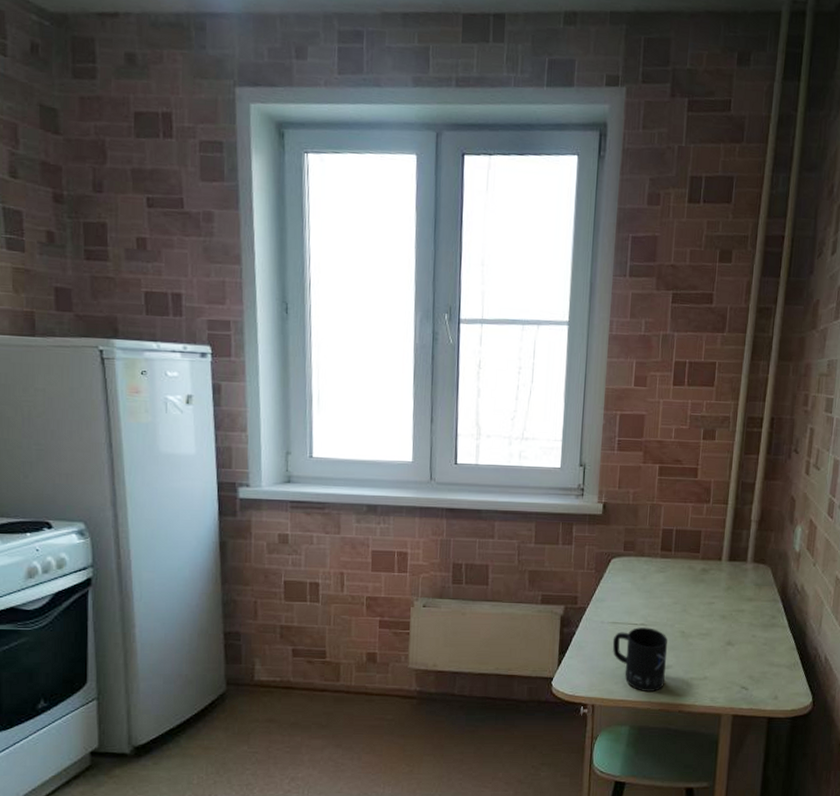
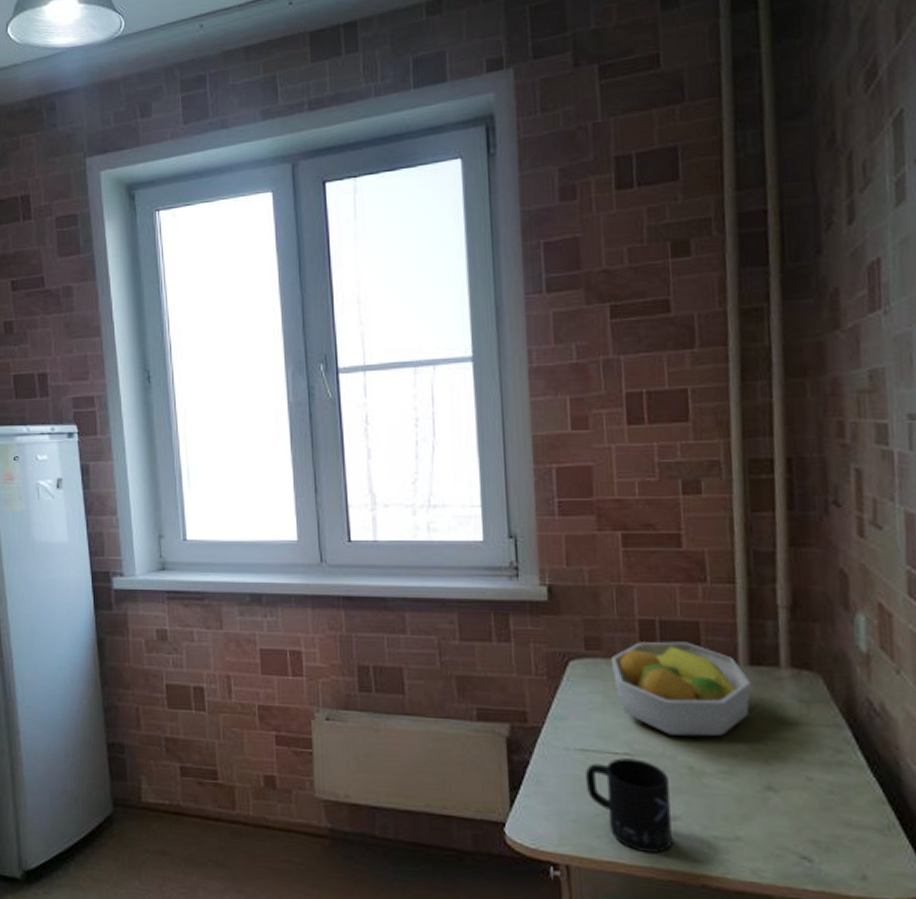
fruit bowl: none [640,544,728,611] -> present [610,641,751,737]

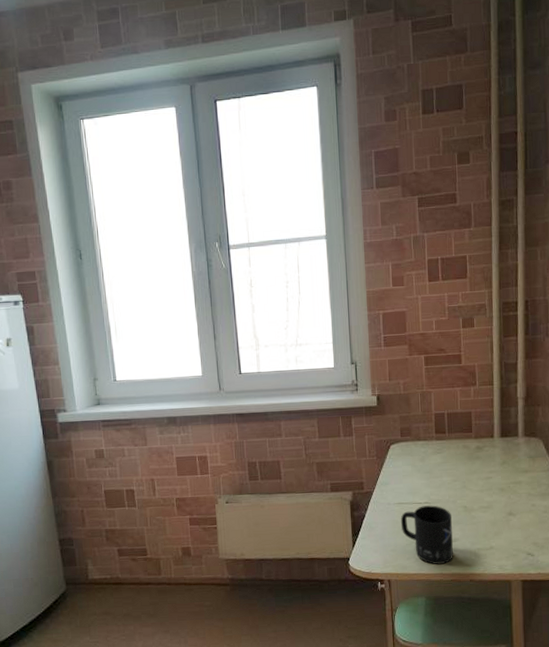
fruit bowl: present [610,641,751,737] -> none [417,425,501,487]

